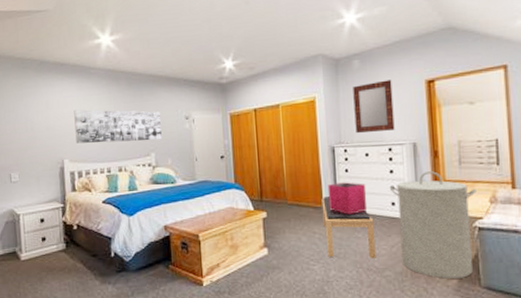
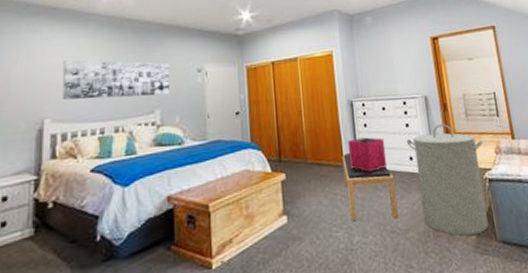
home mirror: present [353,79,395,134] -> none [367,36,407,88]

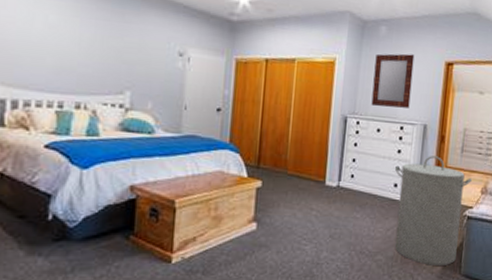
wall art: present [63,60,169,100] -> none [14,14,146,76]
bench: present [342,153,399,221] -> none [322,170,375,242]
storage bin: present [347,137,388,172] -> none [331,156,373,192]
home mirror: none [367,36,407,88] -> present [371,53,415,108]

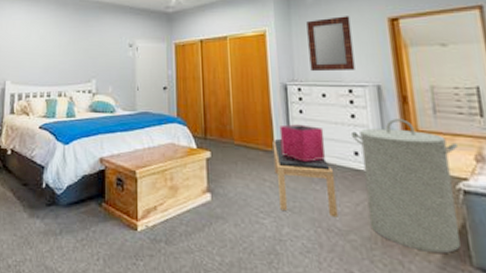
bench: none [322,170,375,242] -> present [272,139,338,218]
storage bin: none [331,156,373,192] -> present [279,124,326,162]

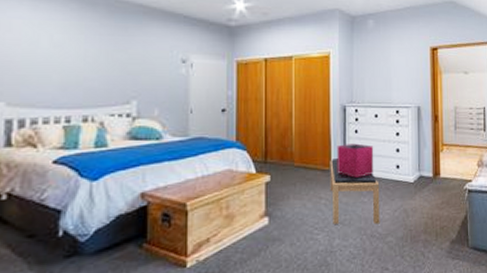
home mirror: present [306,16,355,72] -> none [366,43,402,94]
laundry hamper: present [352,119,461,253] -> none [396,135,469,242]

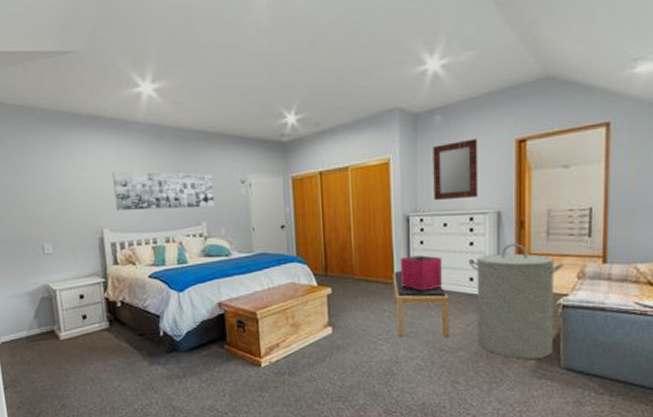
wall art: none [20,37,149,85] -> present [112,171,214,211]
home mirror: none [366,43,402,94] -> present [433,138,478,201]
laundry hamper: none [396,135,469,242] -> present [469,244,565,359]

